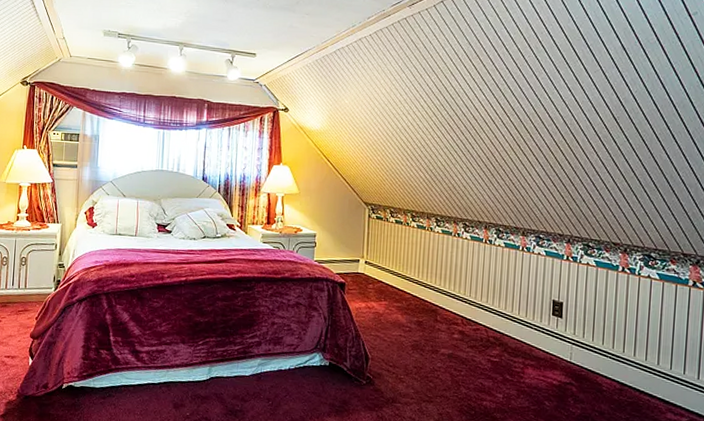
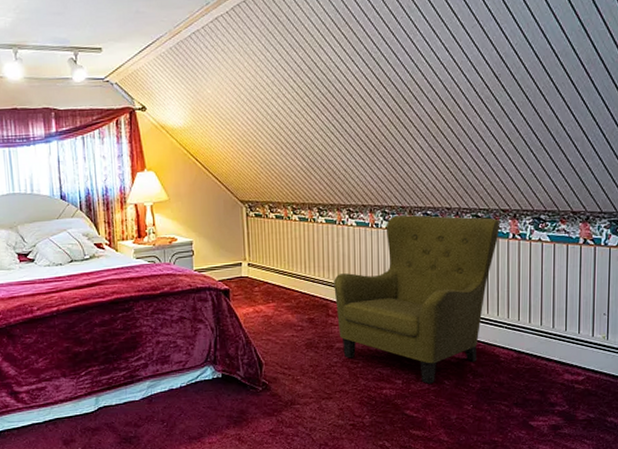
armchair: none [444,234,611,403] -> present [334,214,501,384]

